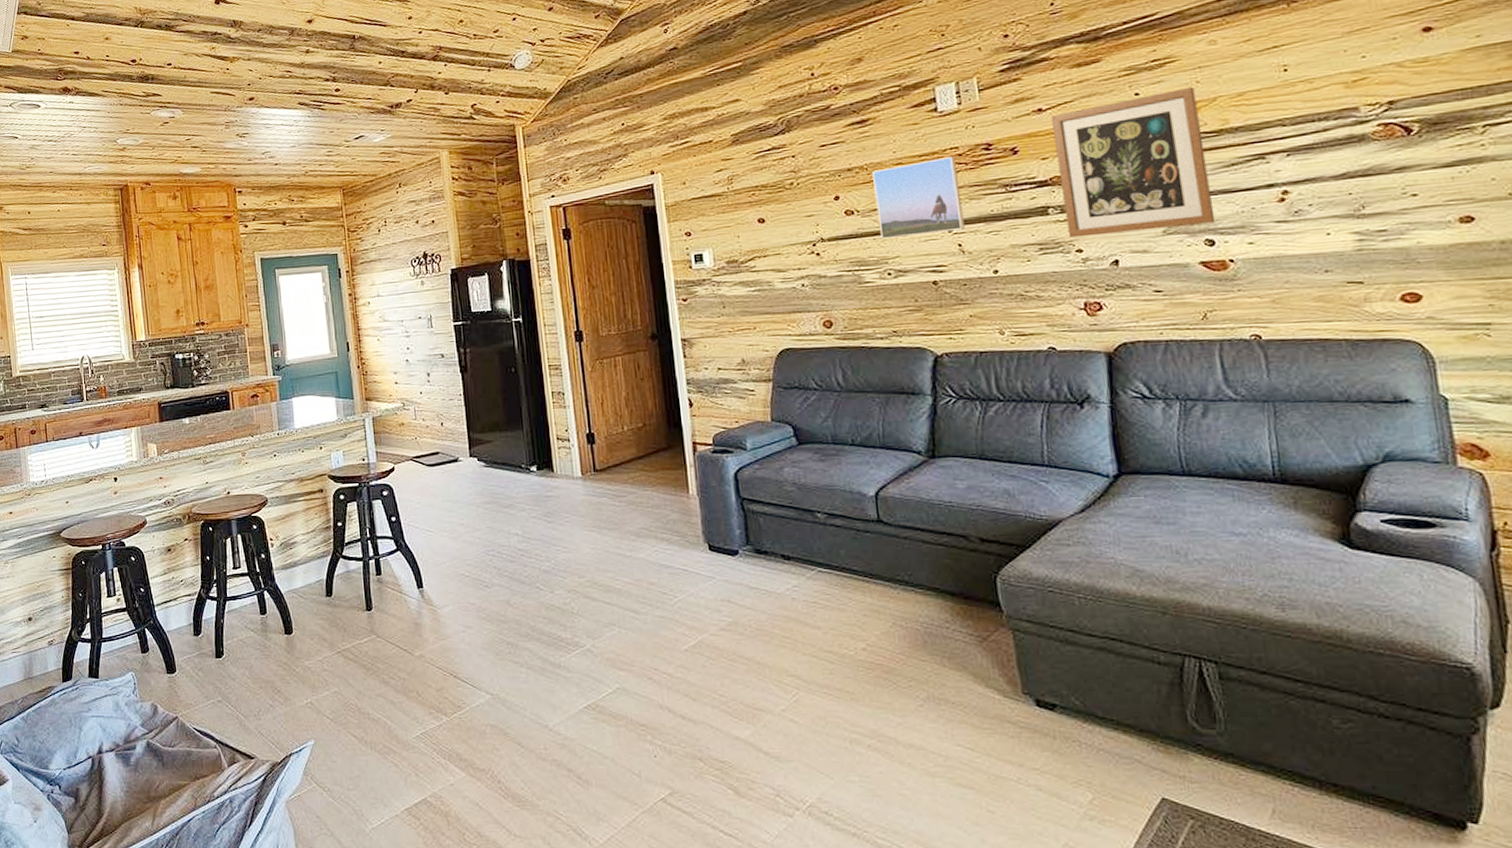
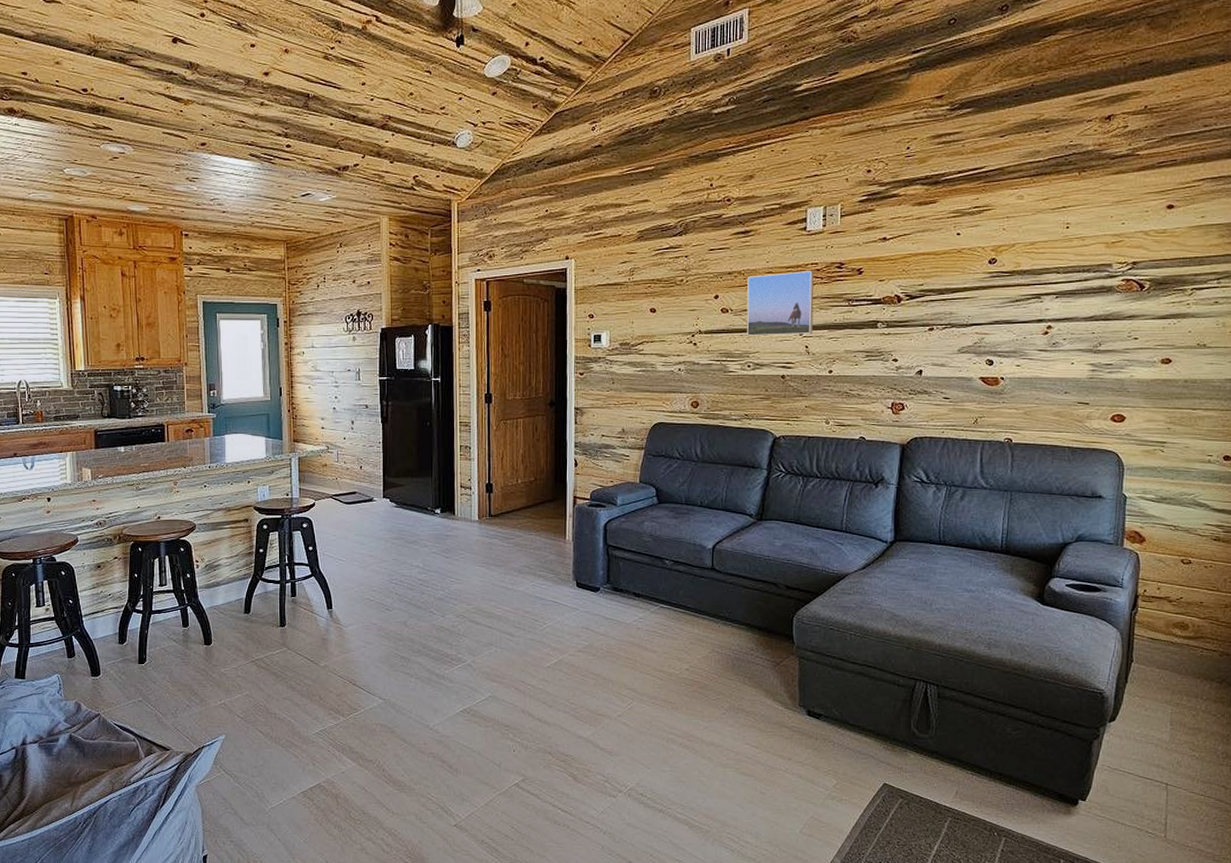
wall art: present [1050,86,1216,238] -> none [889,233,1001,349]

